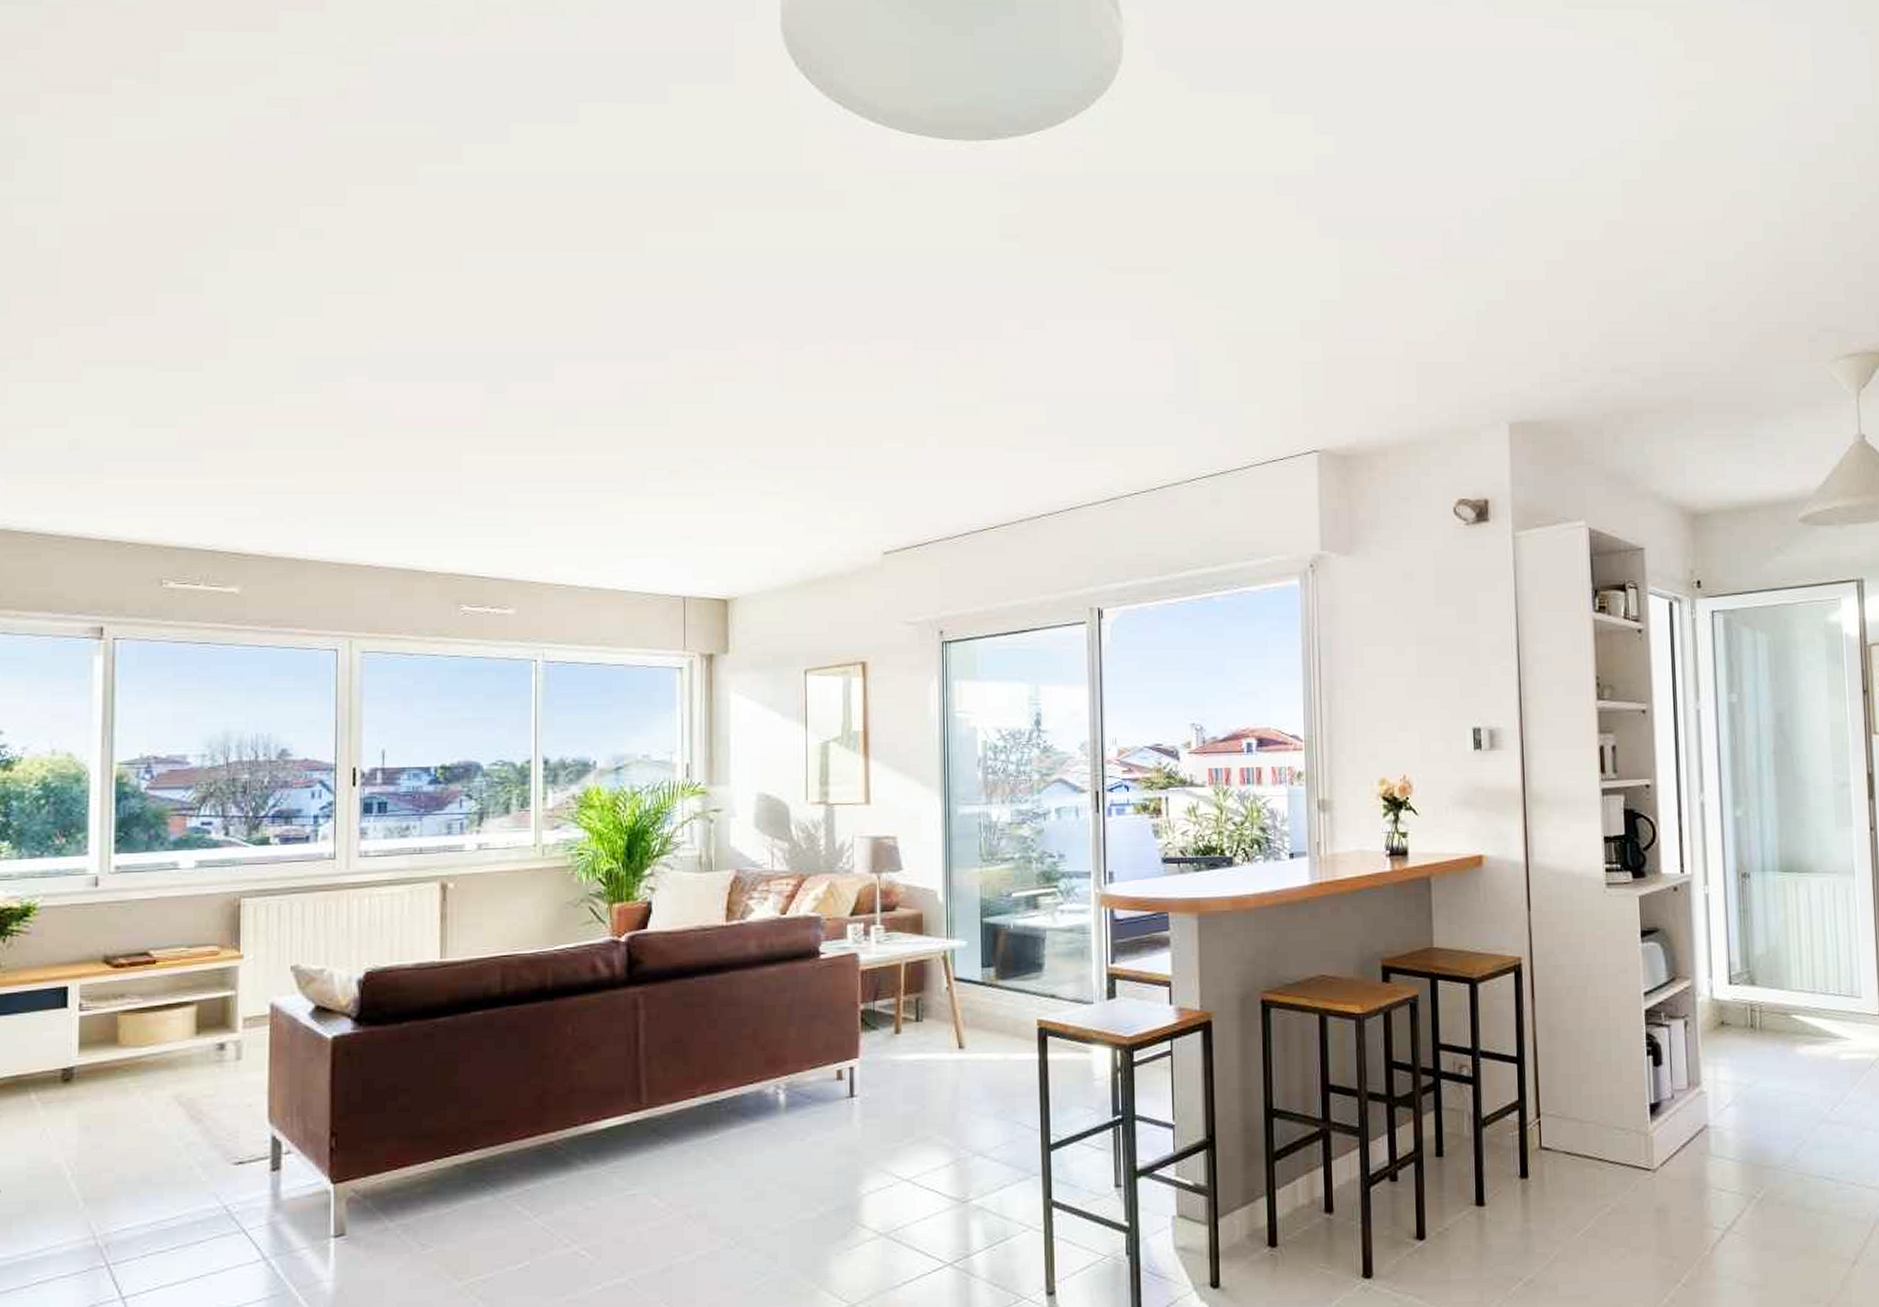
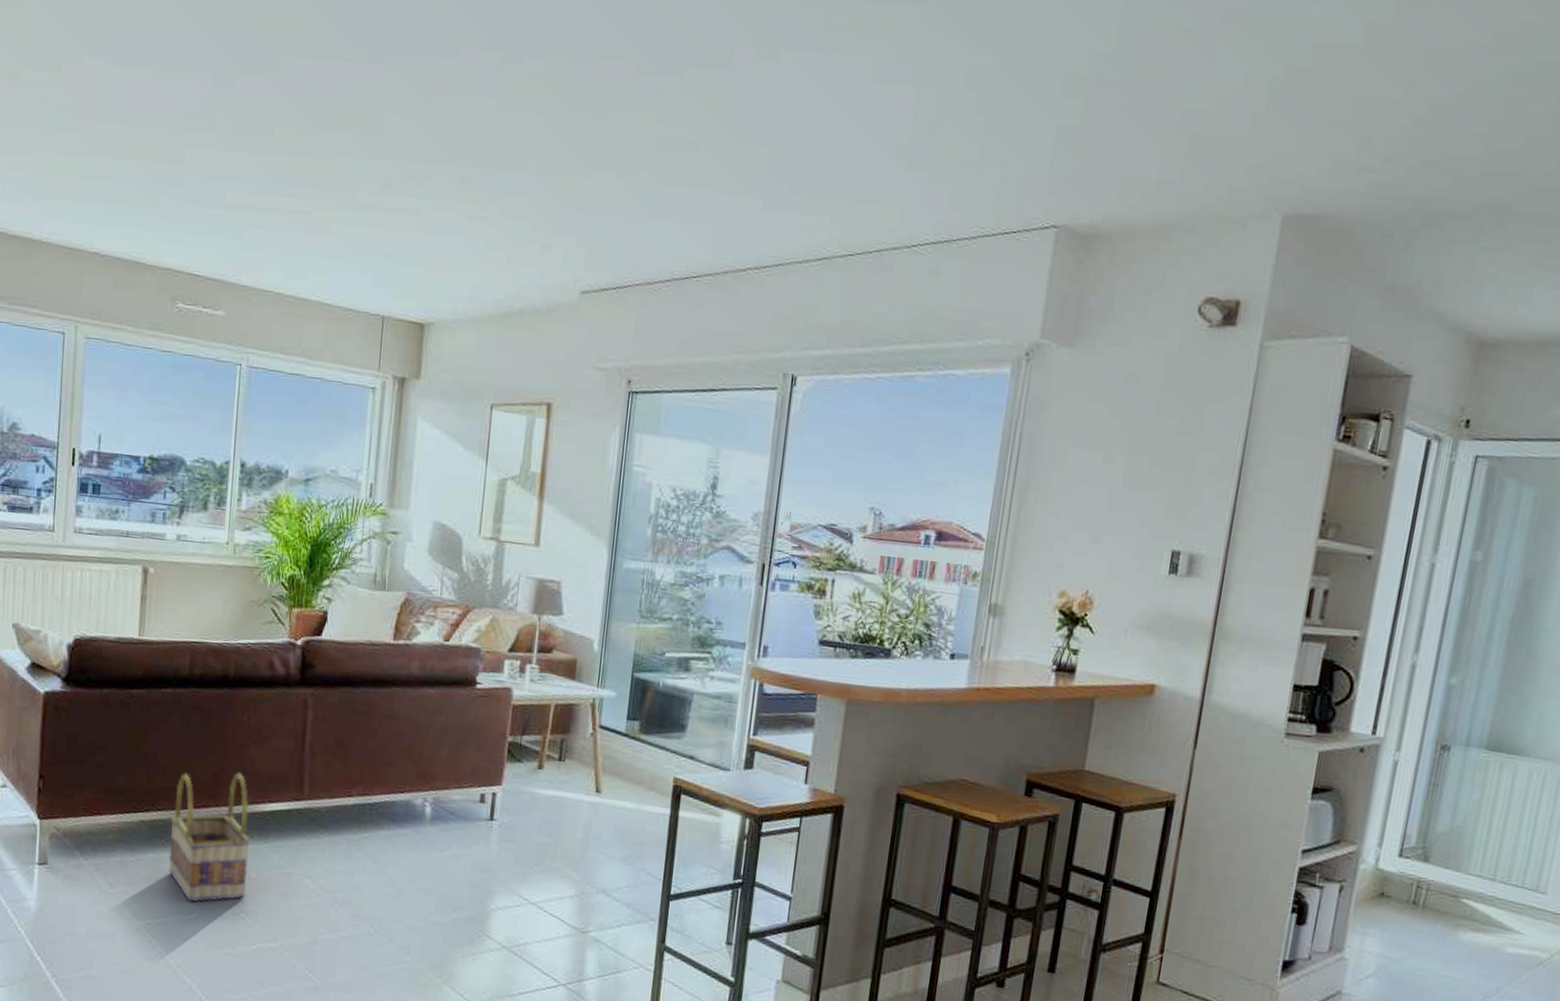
basket: none [490,1091,586,1249] -> present [169,772,251,902]

